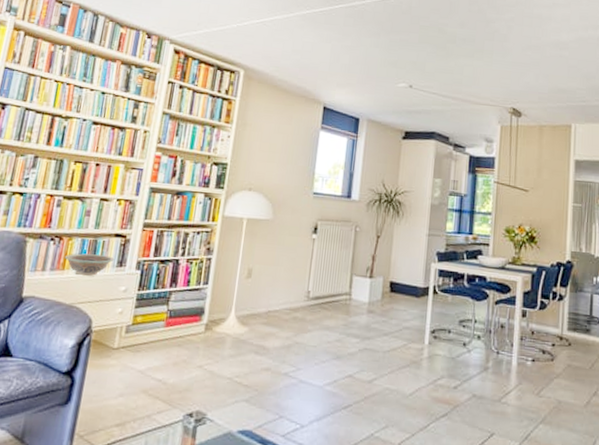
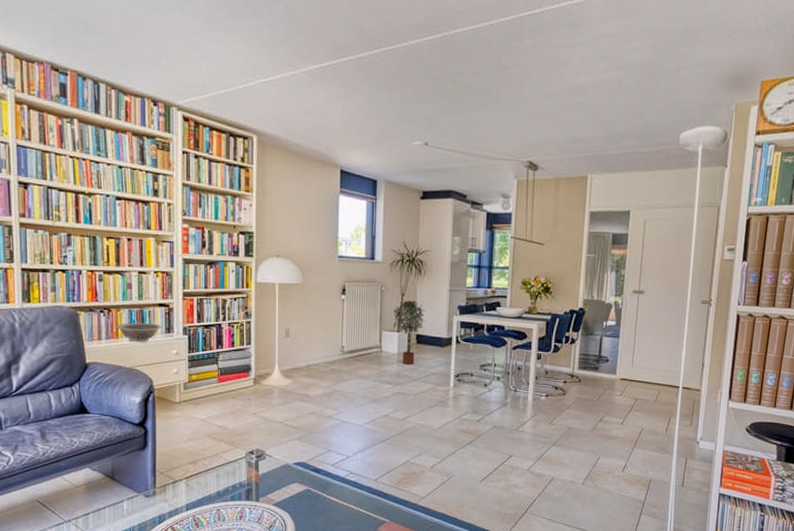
potted tree: none [366,242,401,316] -> present [393,299,426,364]

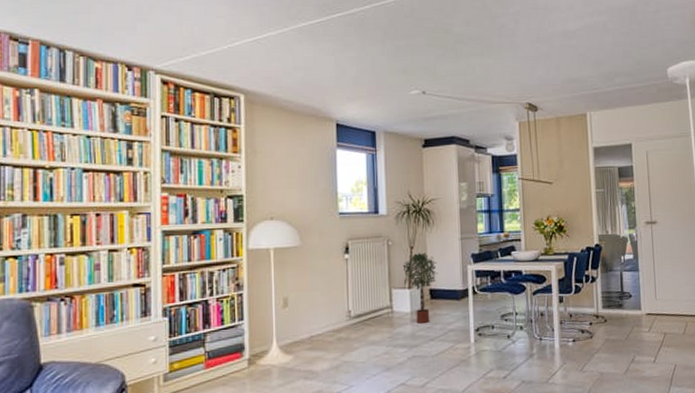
decorative bowl: present [116,323,162,343] -> none [80,307,137,333]

